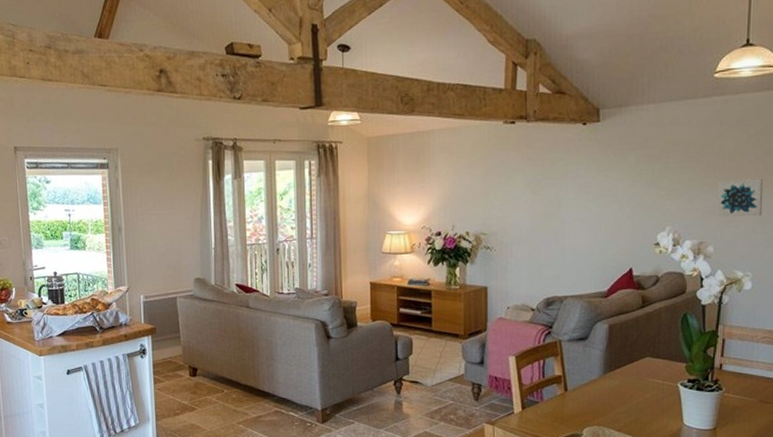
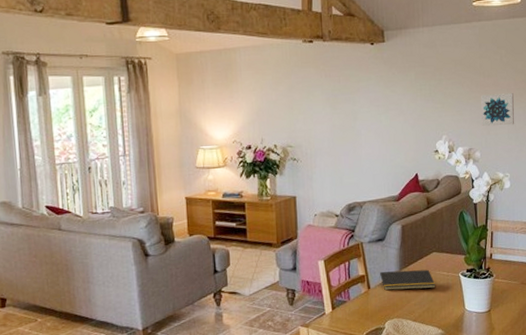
notepad: none [578,373,648,397] -> present [379,269,436,291]

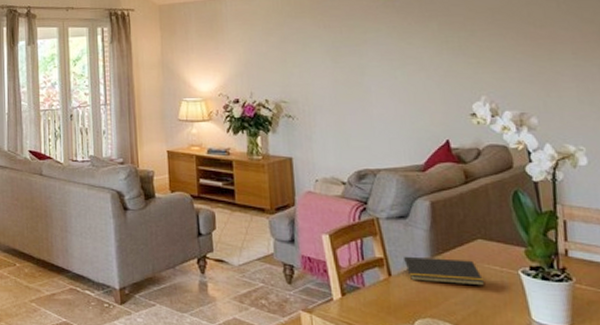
wall art: present [480,93,515,126] -> none [531,47,587,87]

